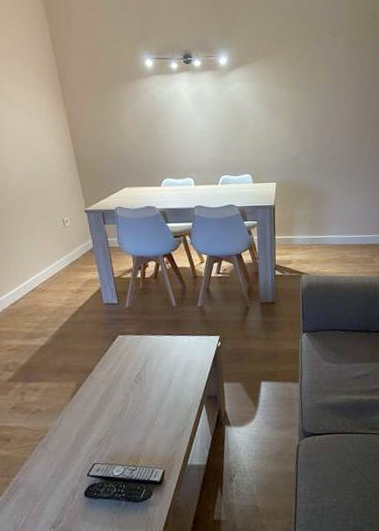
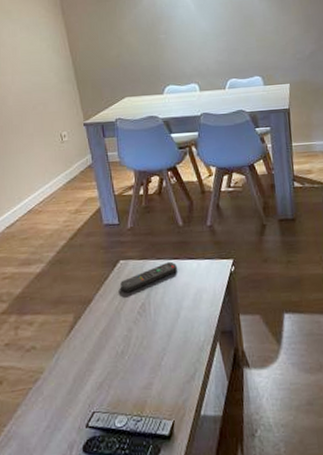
remote control: none [119,337,170,363] -> present [120,261,177,292]

